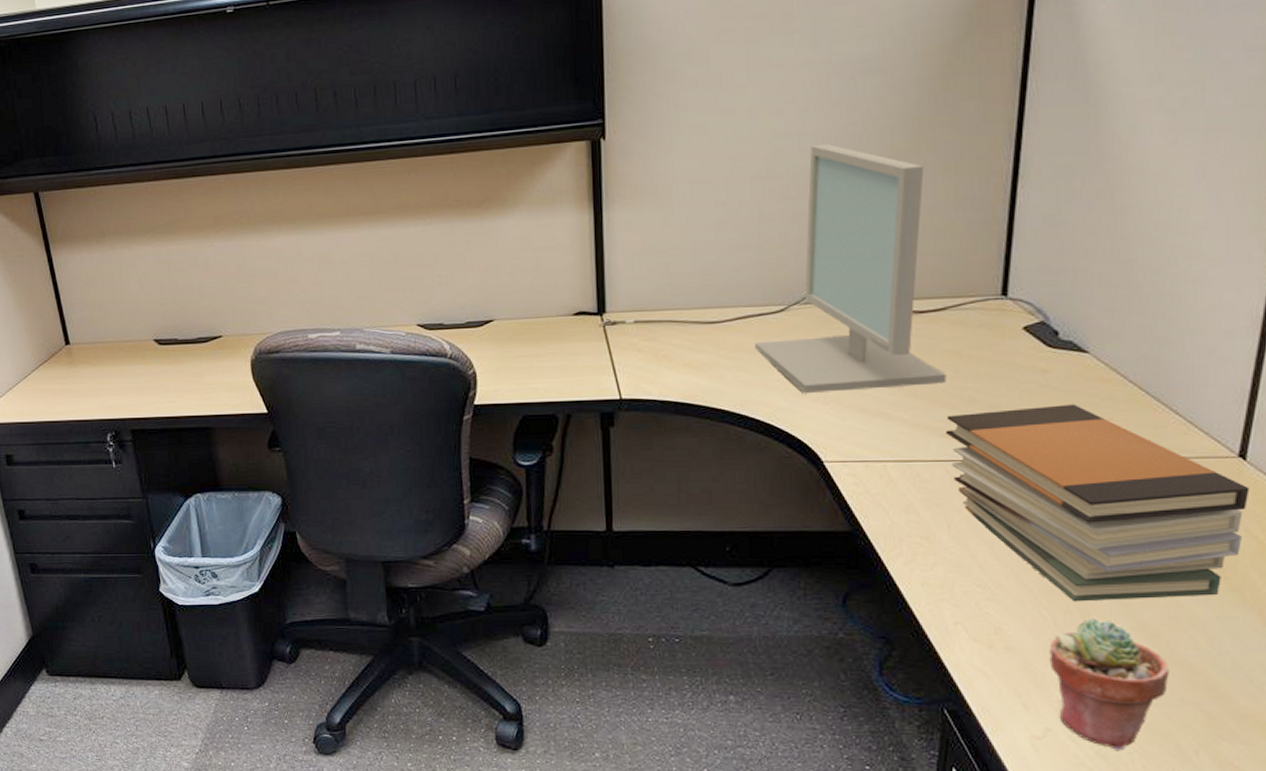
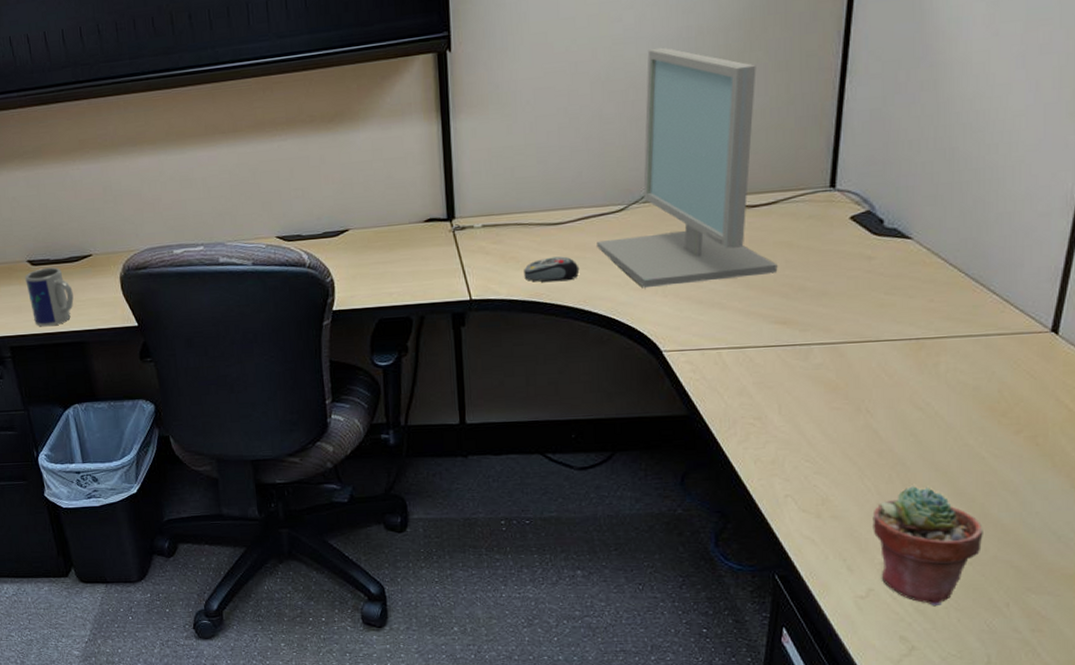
mug: none [151,347,201,410] -> present [25,267,74,327]
computer mouse: none [677,357,737,384] -> present [524,256,580,282]
book stack: present [946,404,1250,602] -> none [777,288,1061,472]

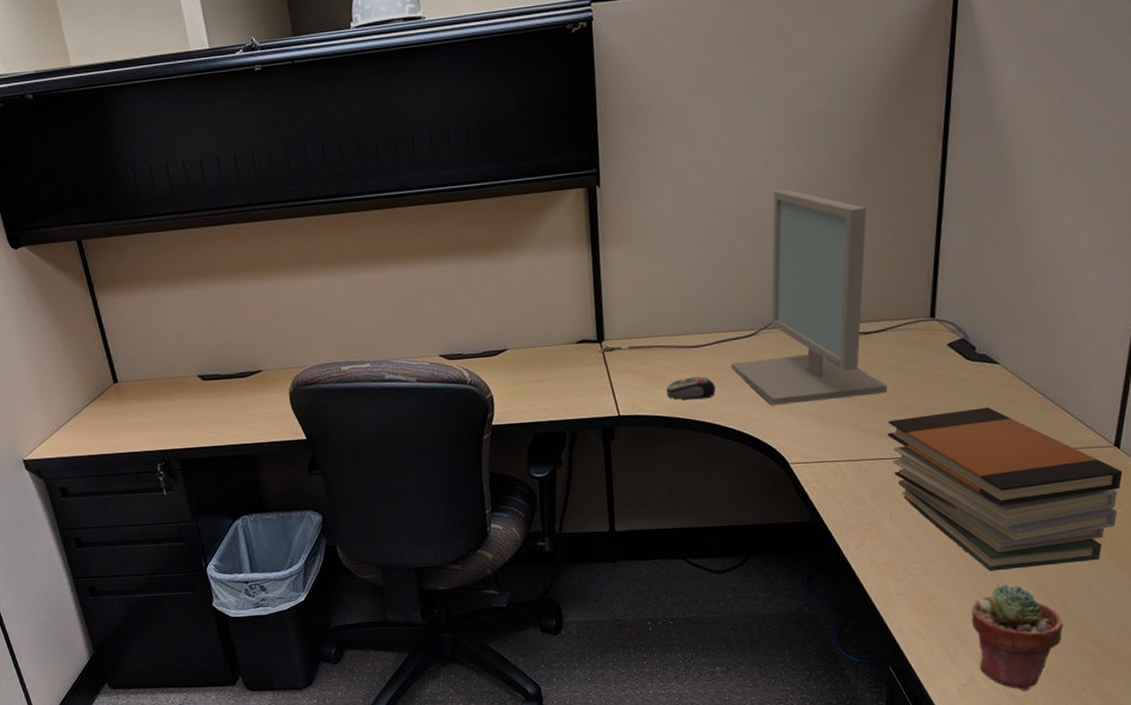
mug: present [25,267,74,327] -> none [195,382,244,440]
book stack: none [777,288,1061,472] -> present [888,407,1123,571]

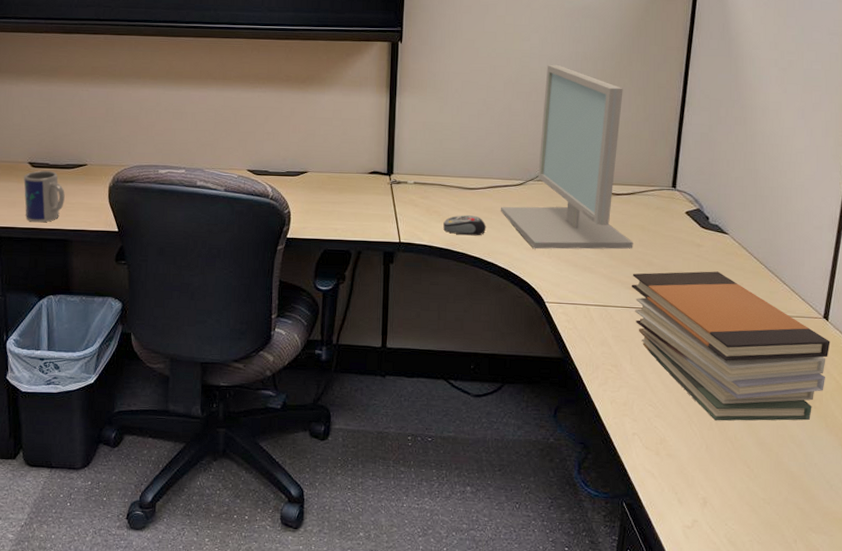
mug: none [195,382,244,440] -> present [23,170,65,223]
potted succulent: present [971,584,1063,692] -> none [697,434,778,539]

